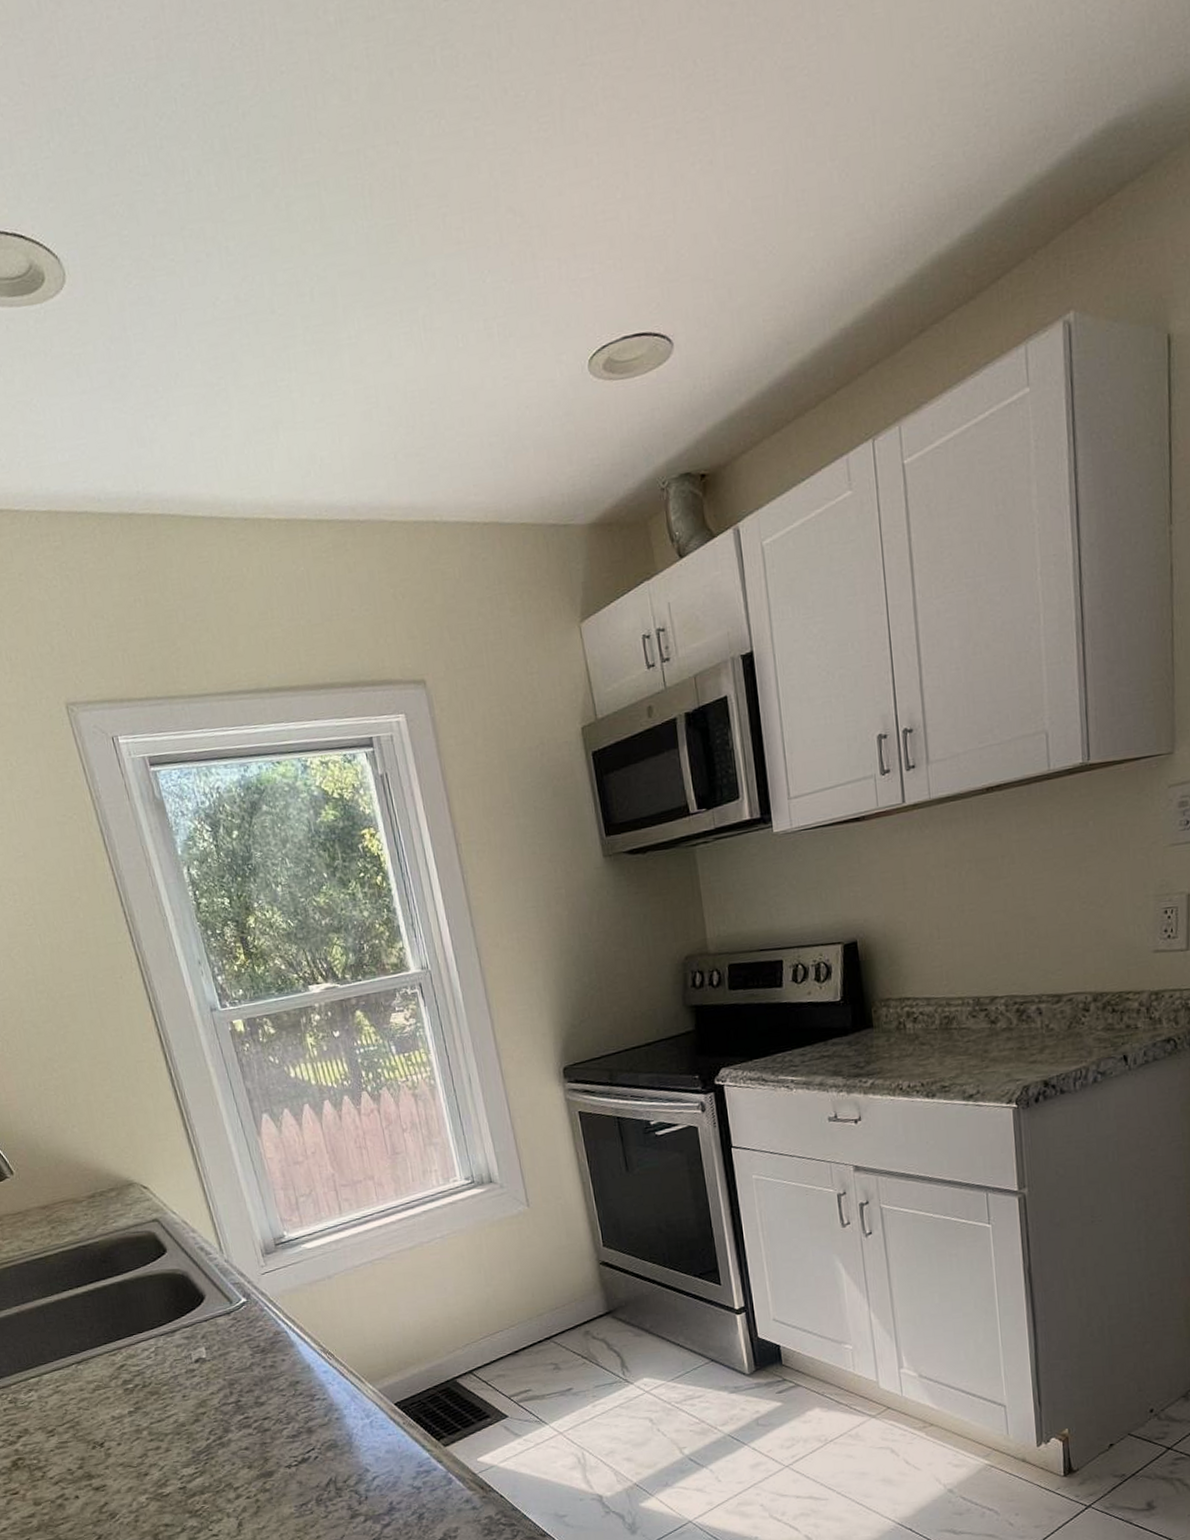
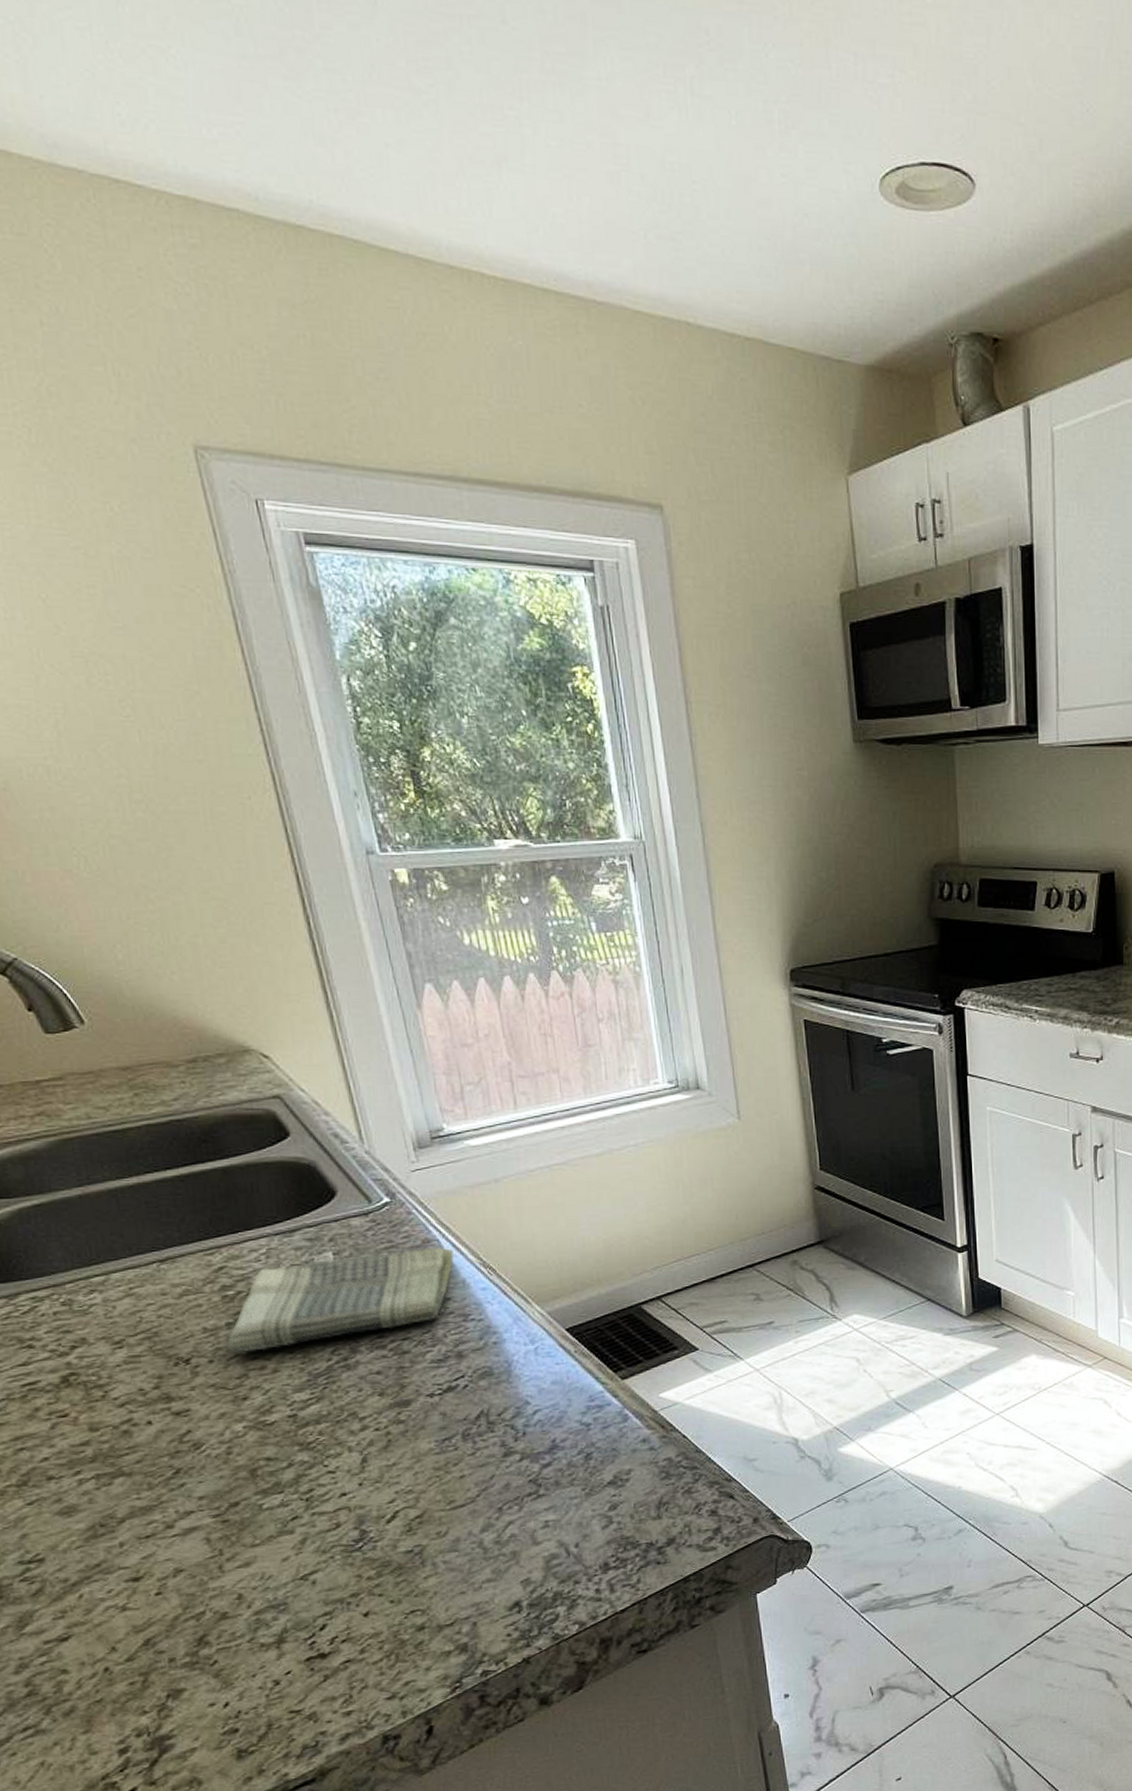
dish towel: none [129,1337,300,1437] -> present [226,1247,455,1354]

